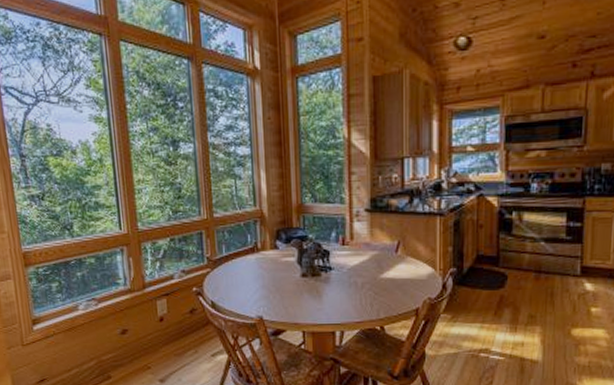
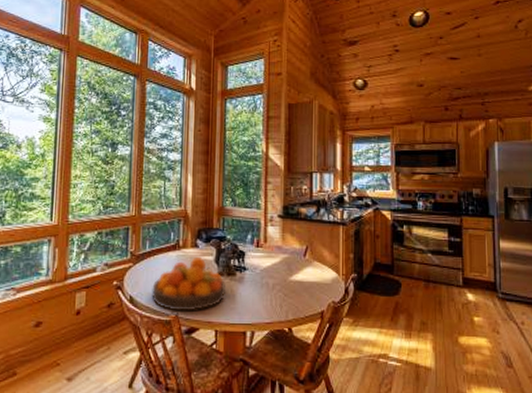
fruit bowl: none [233,259,311,314] -> present [151,257,225,312]

